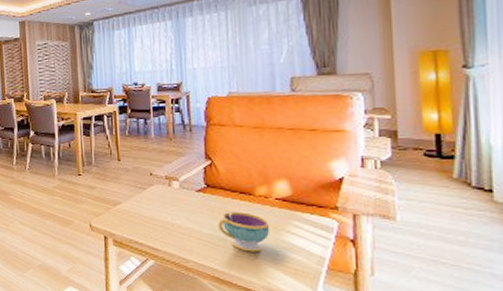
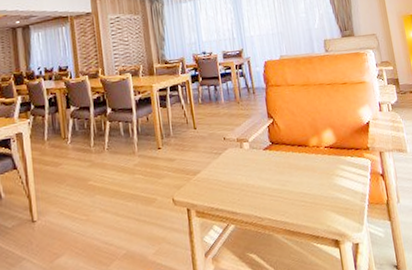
teacup: present [218,212,269,252] -> none [284,163,324,200]

